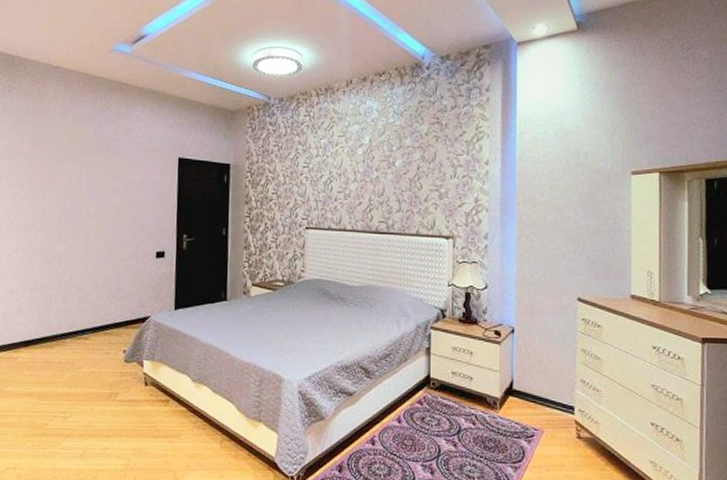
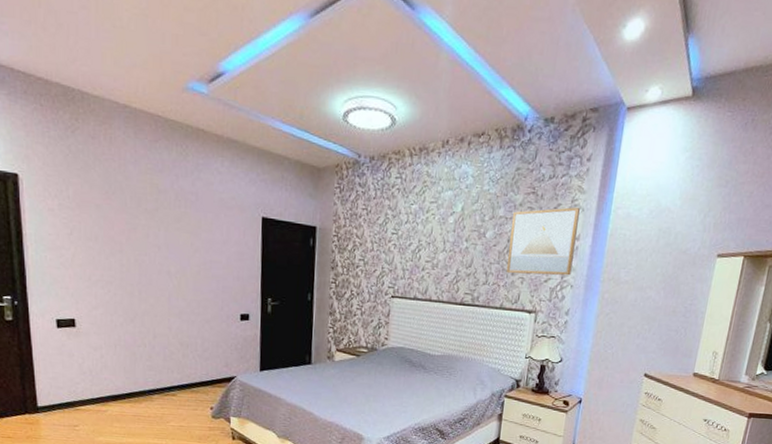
wall art: none [418,133,485,200] -> present [506,206,580,276]

